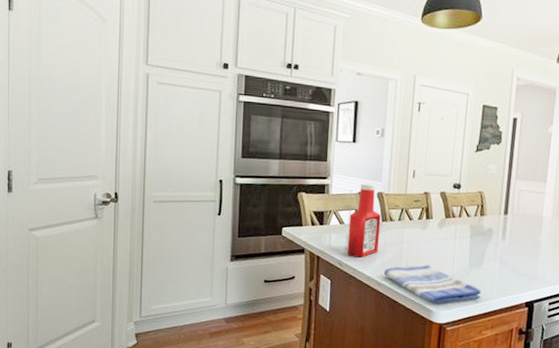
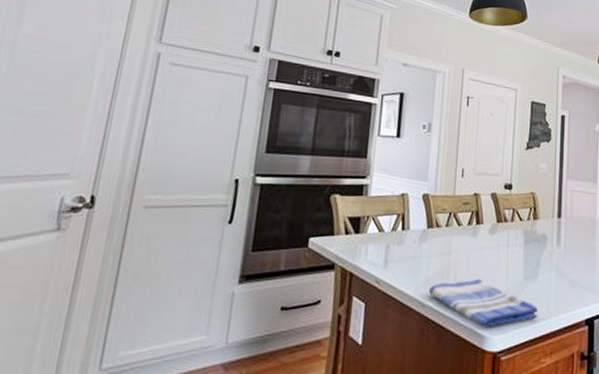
ketchup bottle: present [347,183,381,258] -> none [386,183,426,273]

